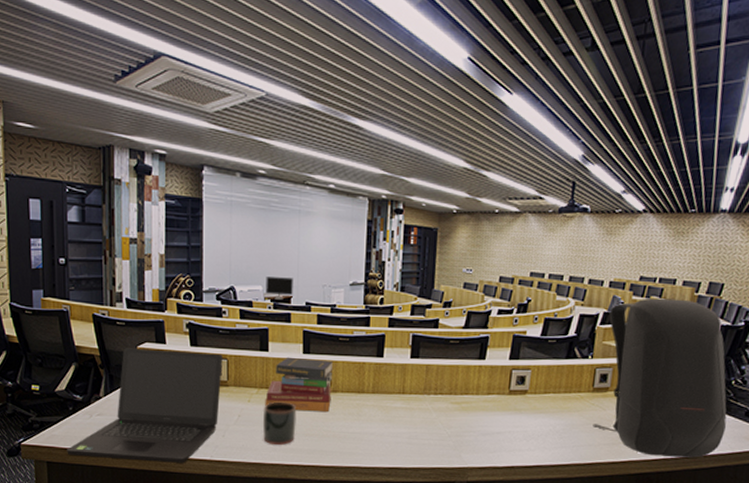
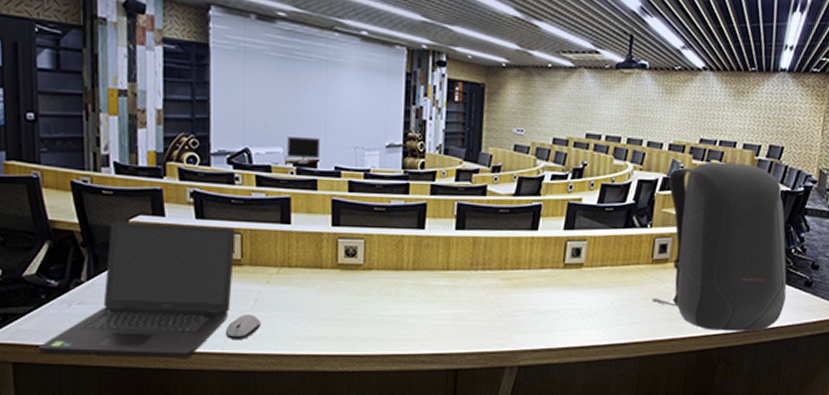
computer mouse: none [215,427,243,449] -> present [226,314,261,339]
mug: present [262,401,297,445] -> none [284,282,325,332]
books: present [265,357,334,411] -> none [287,230,368,292]

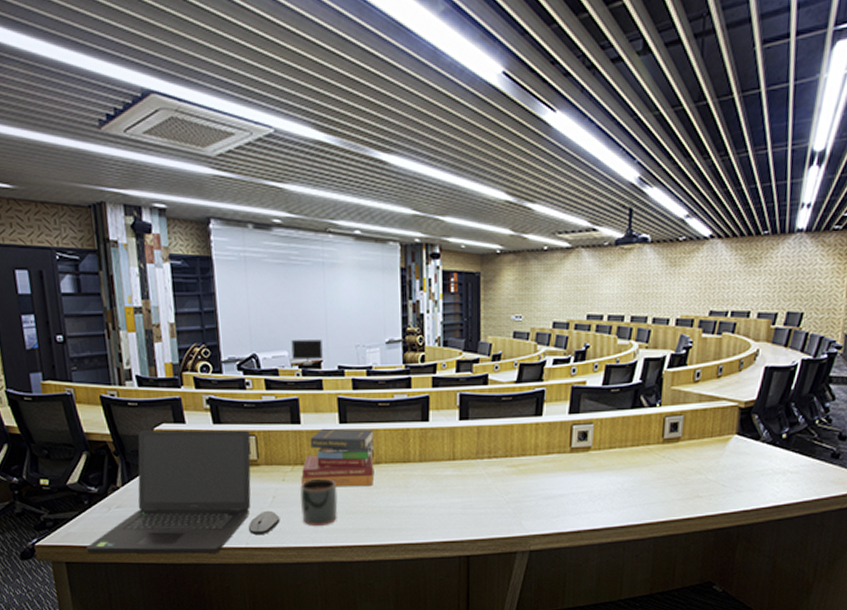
mug: none [284,282,325,332] -> present [300,478,338,525]
books: none [287,230,368,292] -> present [301,428,375,486]
backpack: present [652,162,787,331] -> none [664,333,811,508]

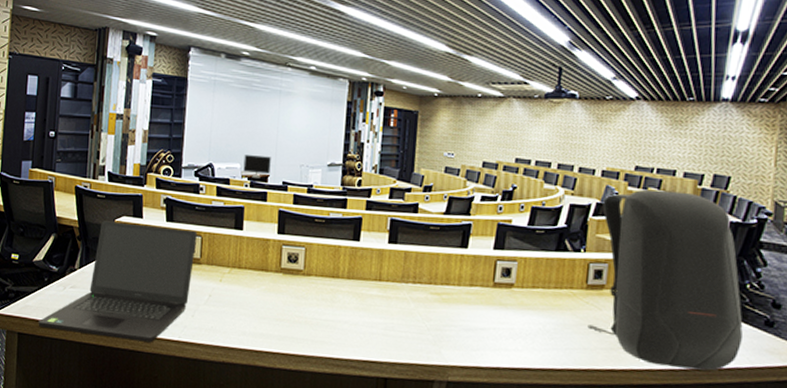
computer mouse: present [249,510,280,534] -> none [183,307,213,330]
mug: present [300,478,338,525] -> none [233,282,268,329]
books: present [301,428,375,486] -> none [237,236,309,296]
backpack: none [664,333,811,508] -> present [587,189,743,371]

